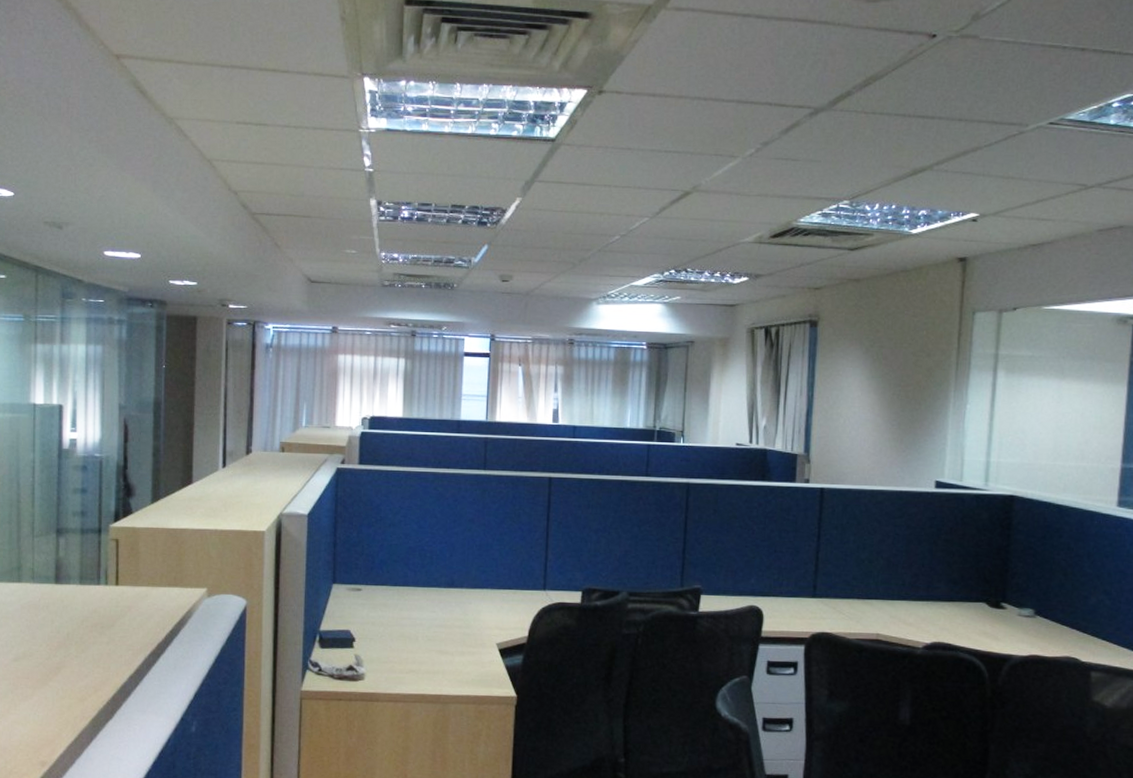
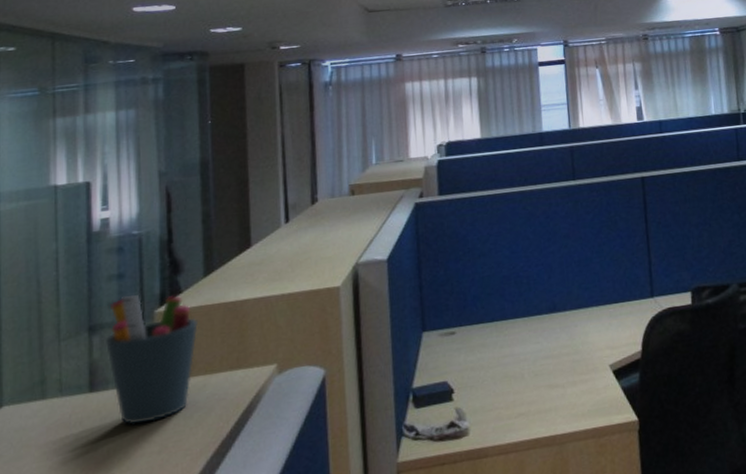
pen holder: none [70,508,145,617] -> present [106,295,199,425]

